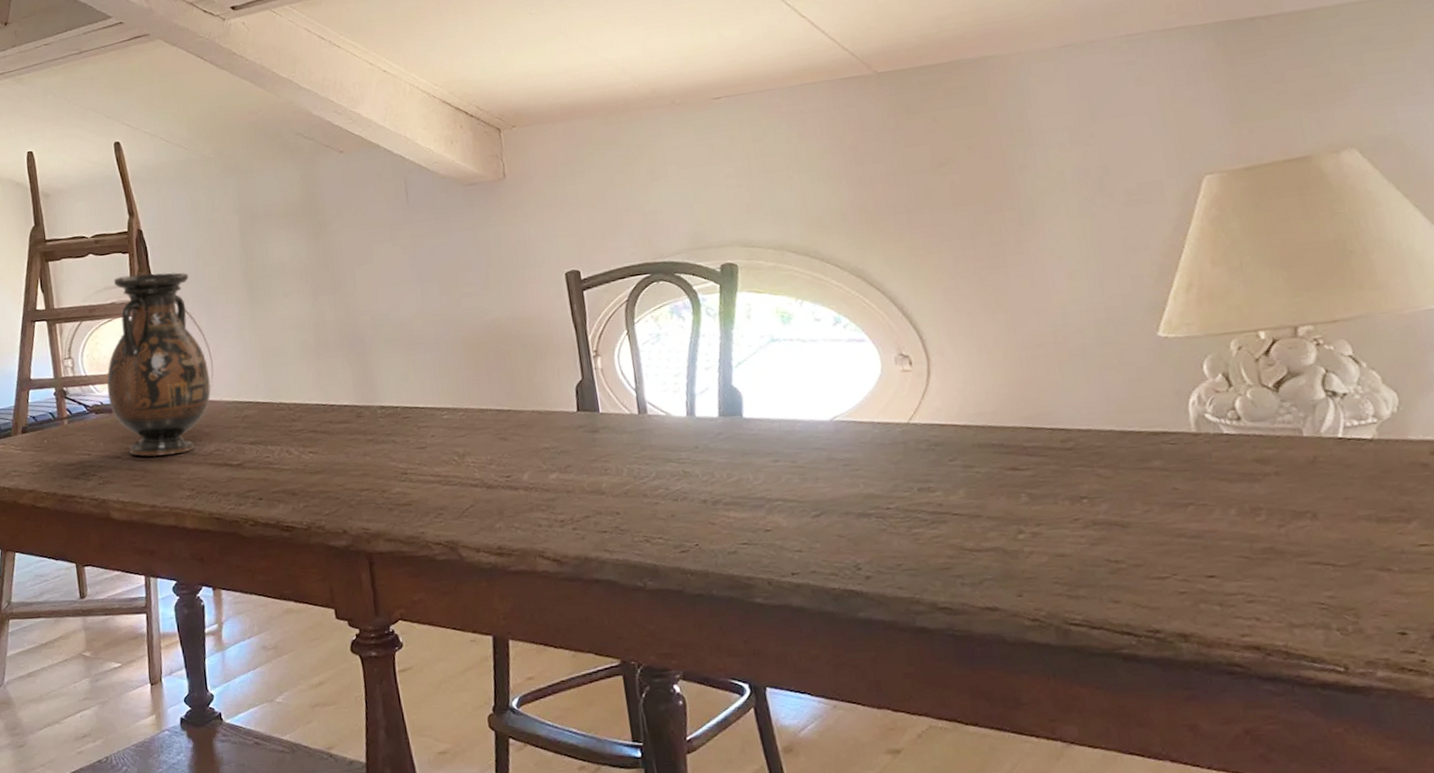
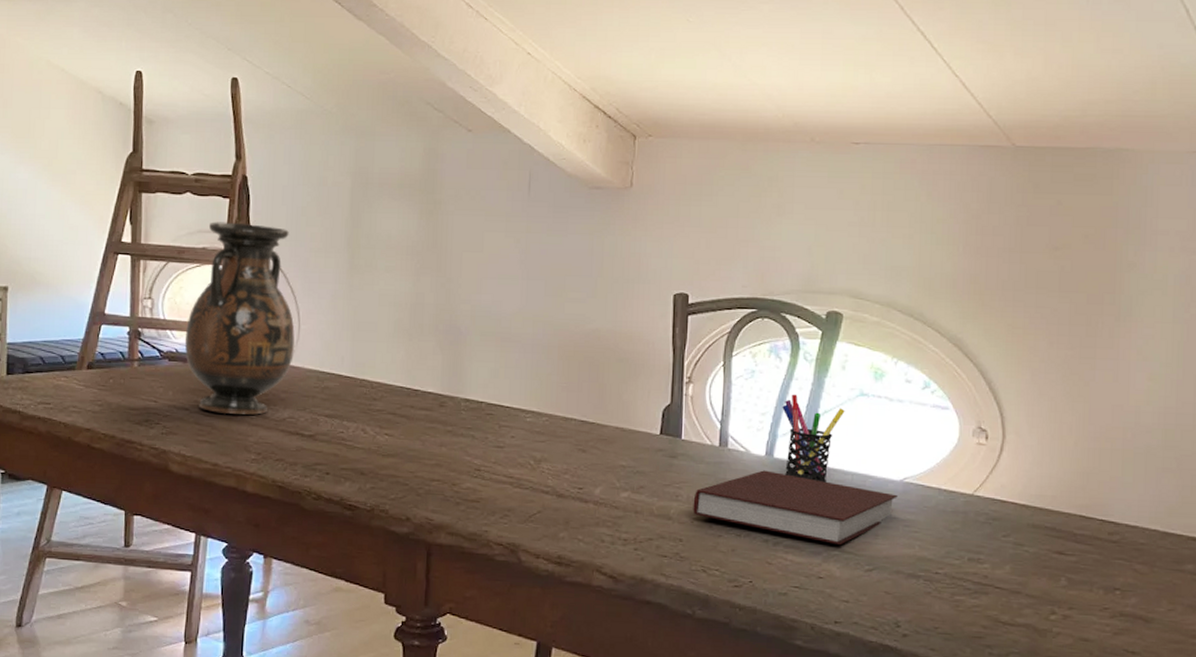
notebook: none [622,430,831,495] -> present [693,470,898,546]
pen holder: none [694,350,759,434] -> present [782,394,845,483]

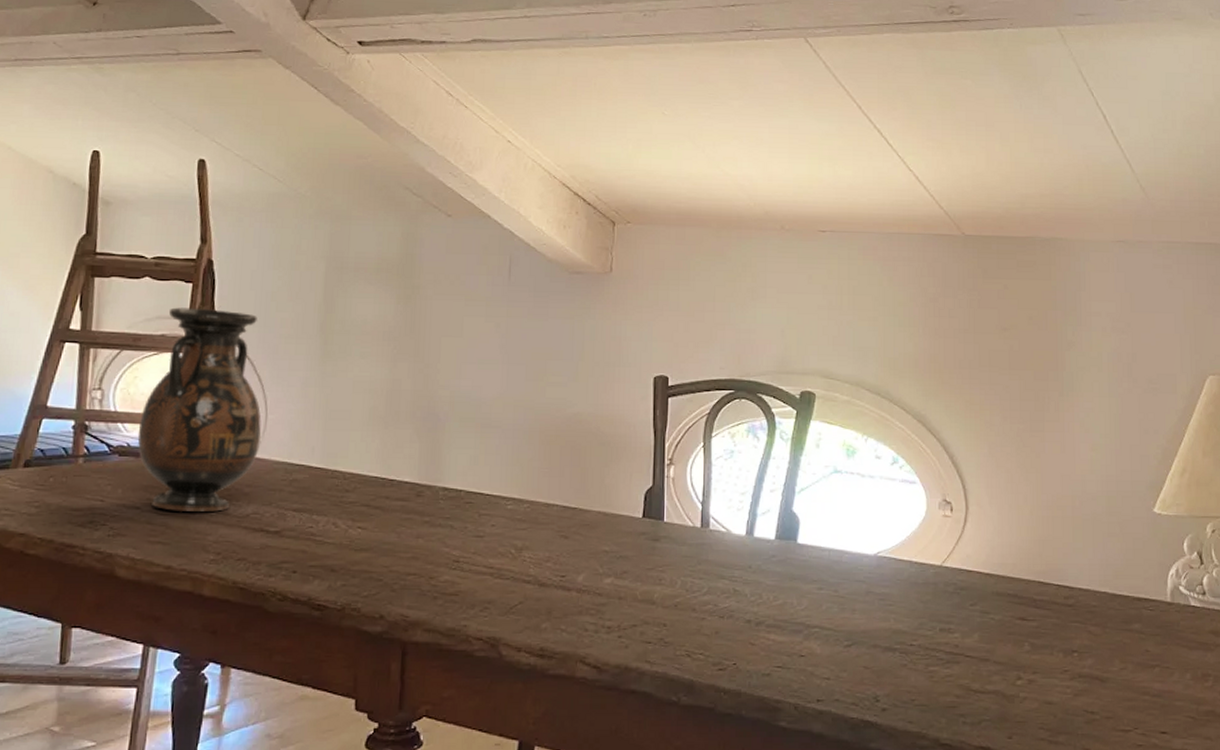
notebook: present [693,470,898,546] -> none [676,550,872,622]
pen holder: present [782,394,845,483] -> none [761,473,821,560]

